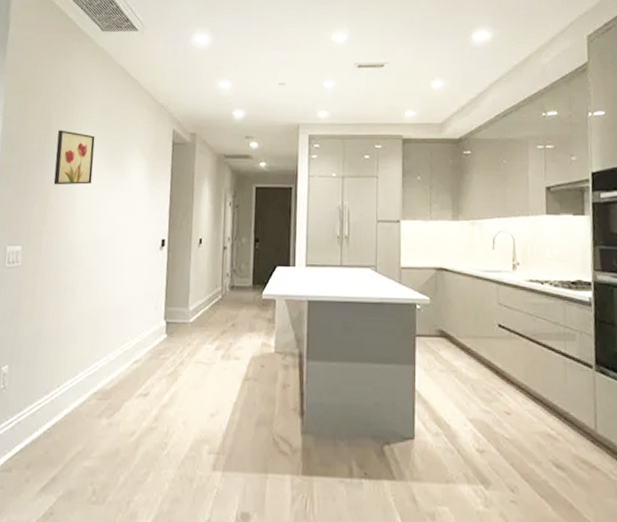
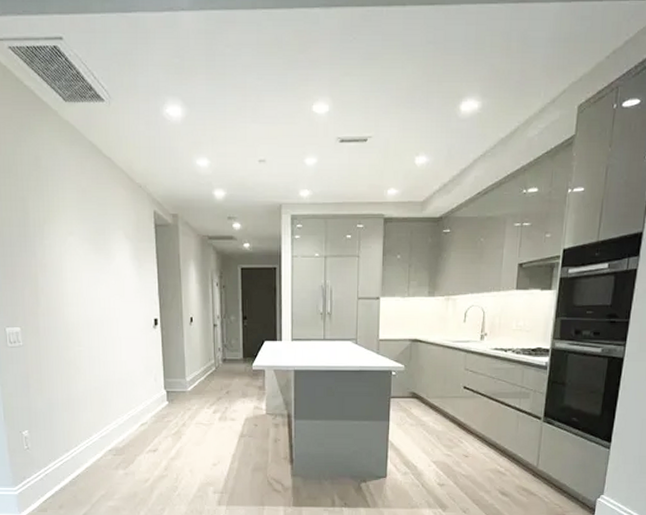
wall art: present [53,130,95,185] -> none [35,212,78,269]

